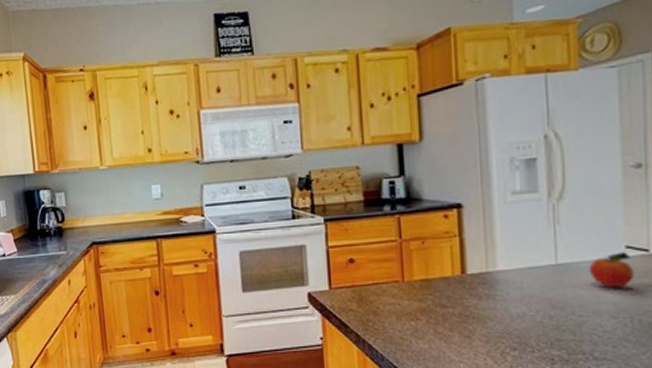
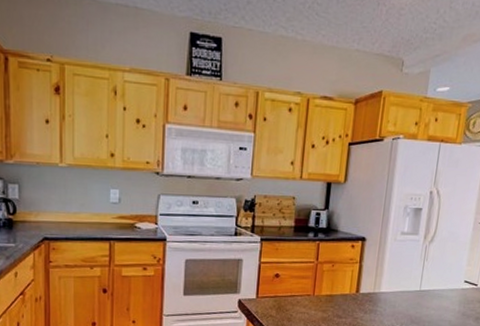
fruit: present [588,252,634,289] -> none [439,285,466,311]

